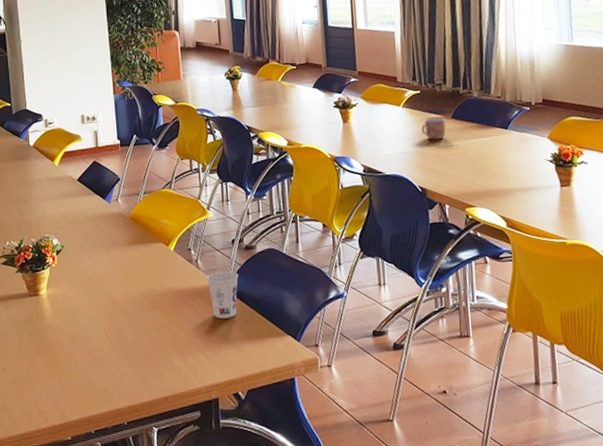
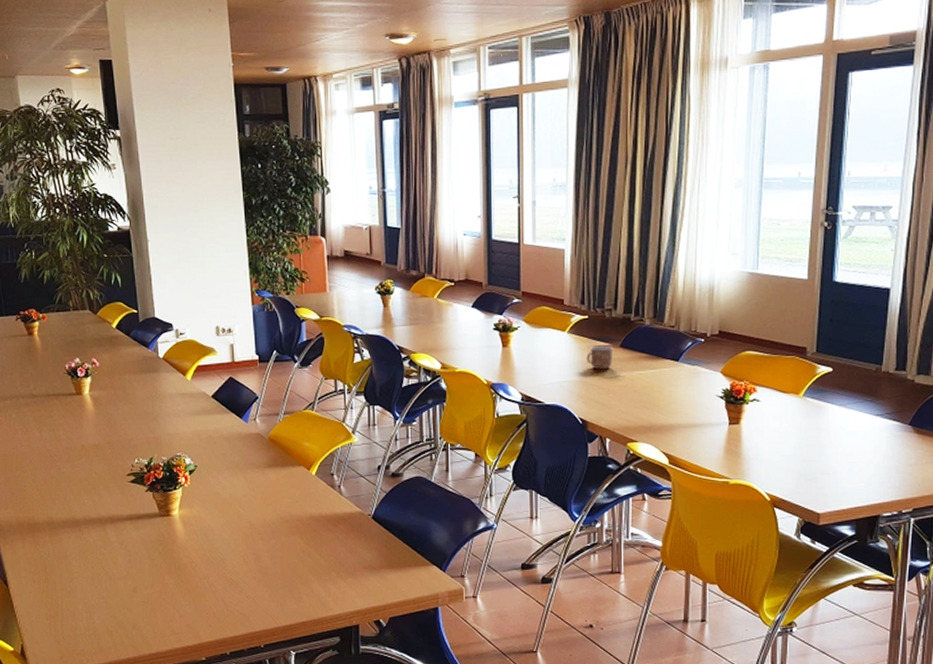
cup: present [206,270,238,319] -> none [349,497,383,546]

